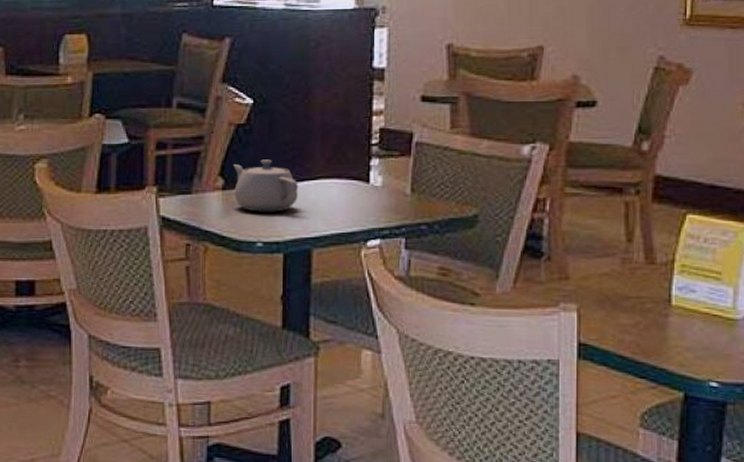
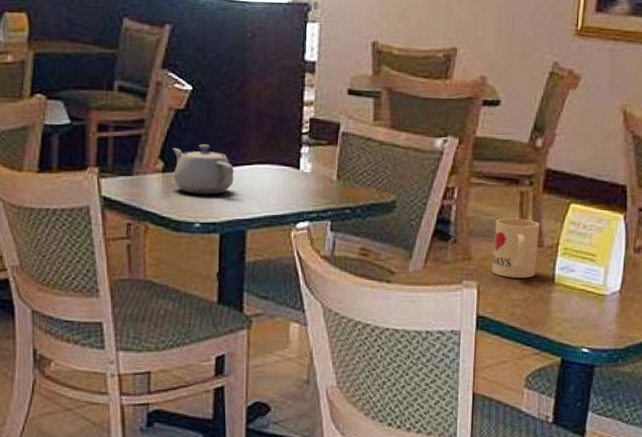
mug: none [594,232,650,300] -> present [492,218,540,279]

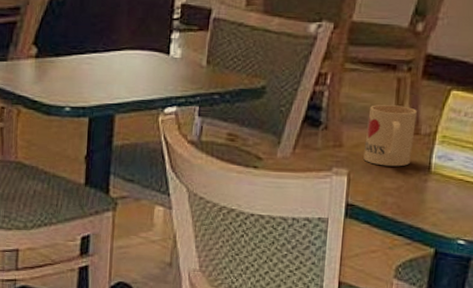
teapot: present [173,144,234,195] -> none [46,30,105,80]

